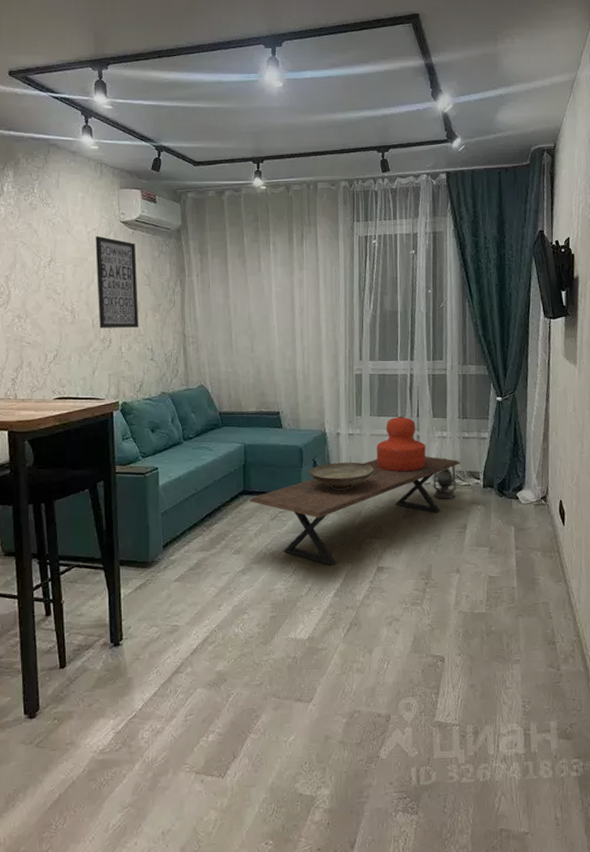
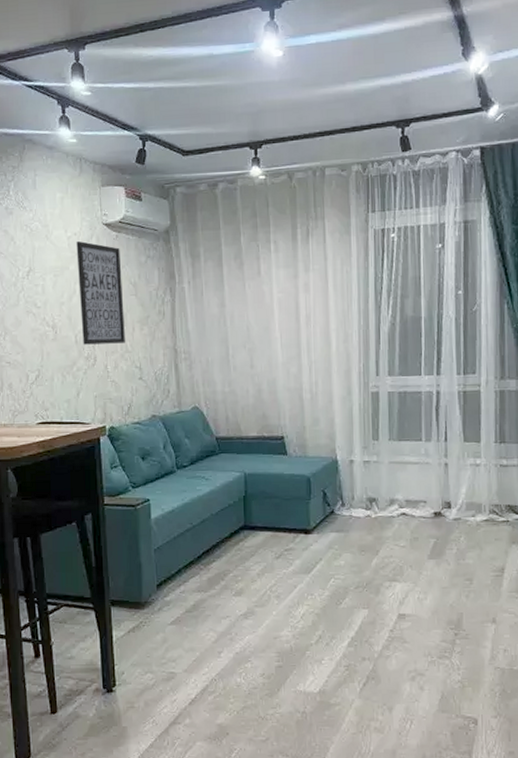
coffee table: present [249,456,460,566] -> none [251,487,497,612]
decorative bowl: present [310,462,375,490] -> none [319,493,395,526]
vase: present [376,416,426,472] -> none [396,440,456,505]
lantern: present [431,458,457,500] -> none [462,489,493,538]

